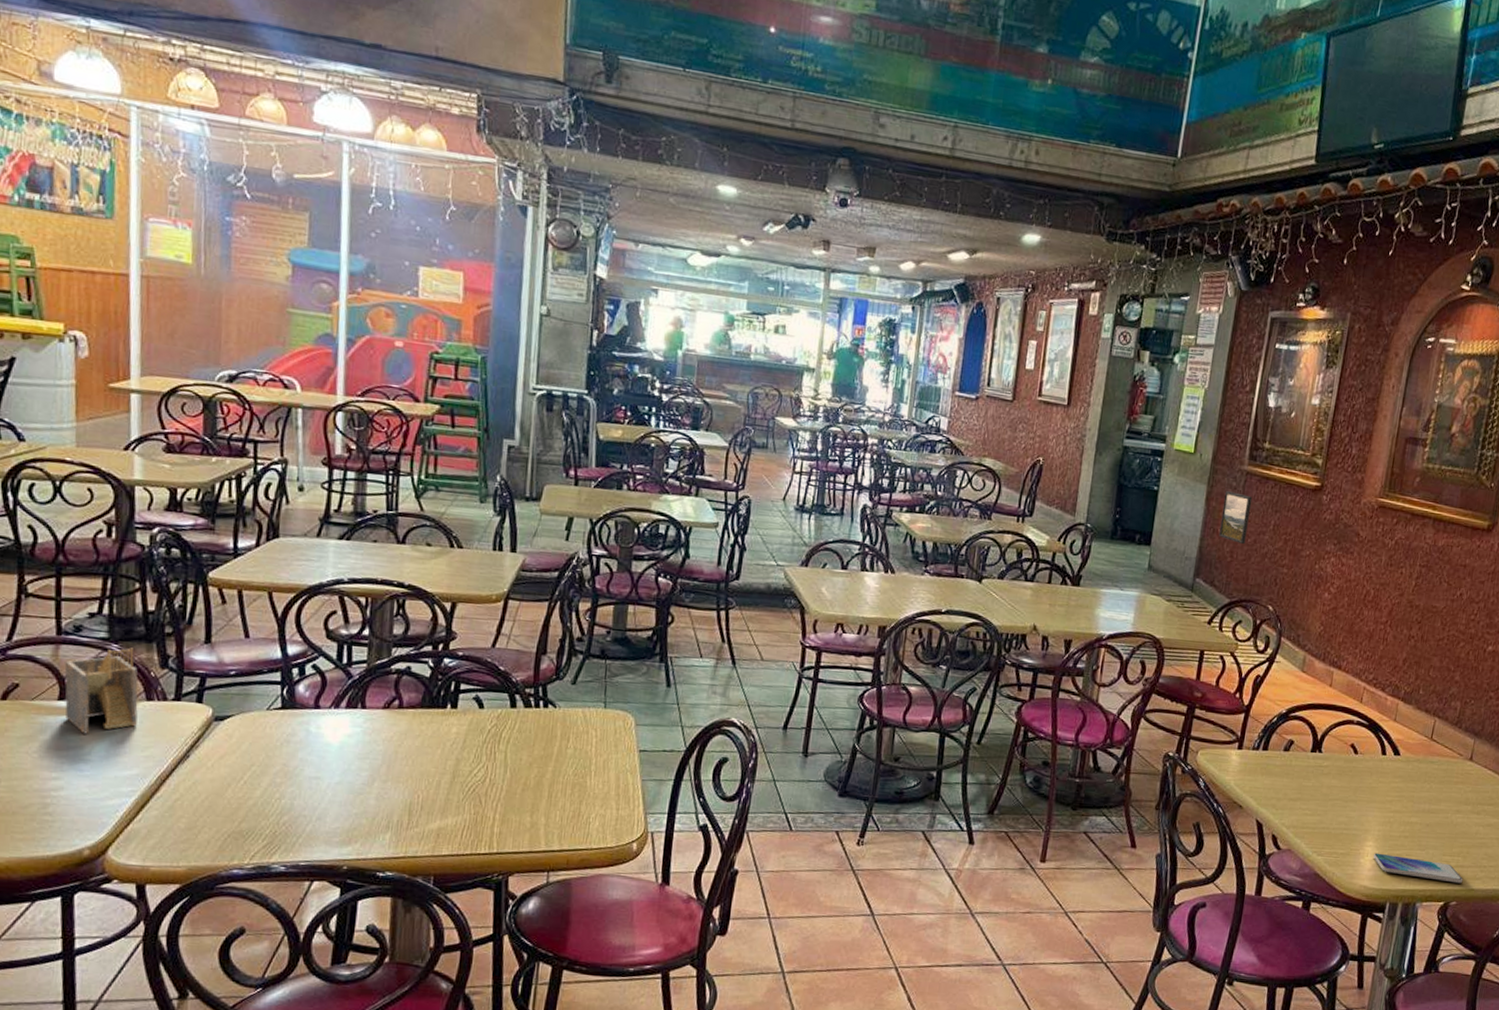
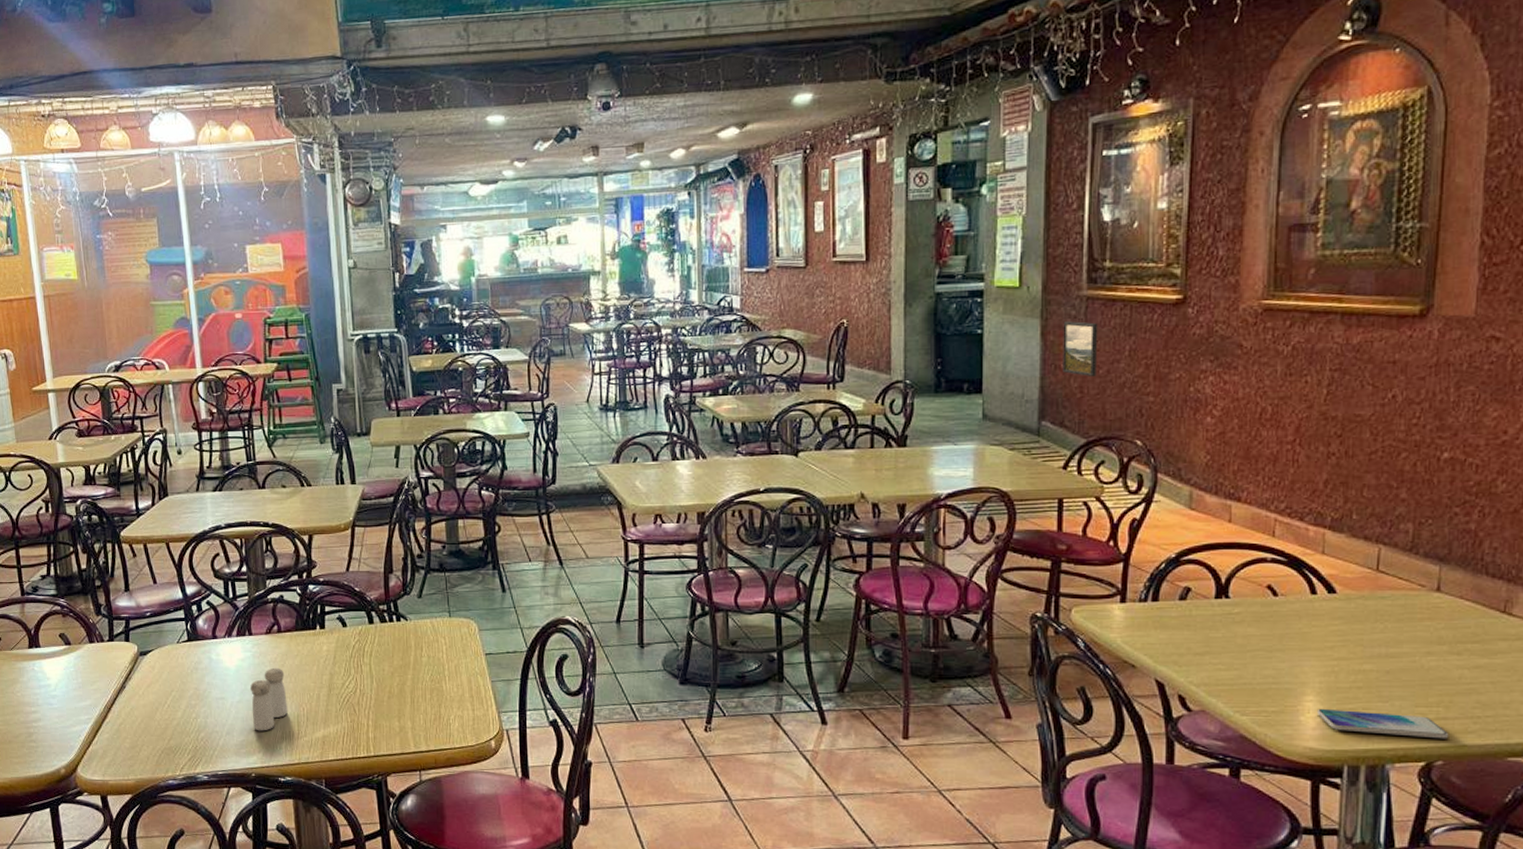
napkin holder: present [64,648,138,734] -> none [29,601,85,674]
salt and pepper shaker: none [353,747,401,819] -> present [250,667,288,731]

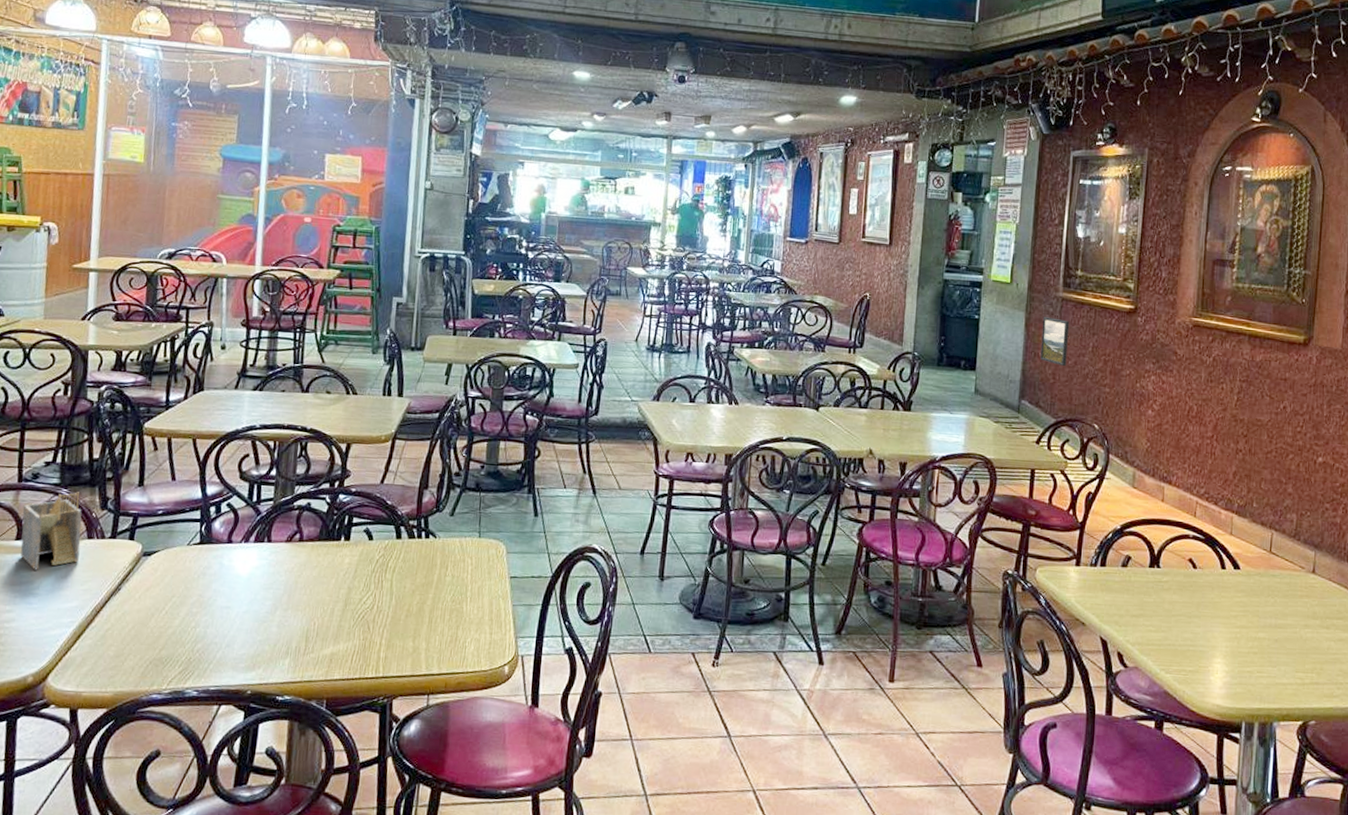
napkin holder: none [29,601,85,674] -> present [20,492,82,571]
salt and pepper shaker: present [250,667,288,731] -> none [257,578,300,645]
smartphone: present [1316,708,1449,739] -> none [1223,670,1320,702]

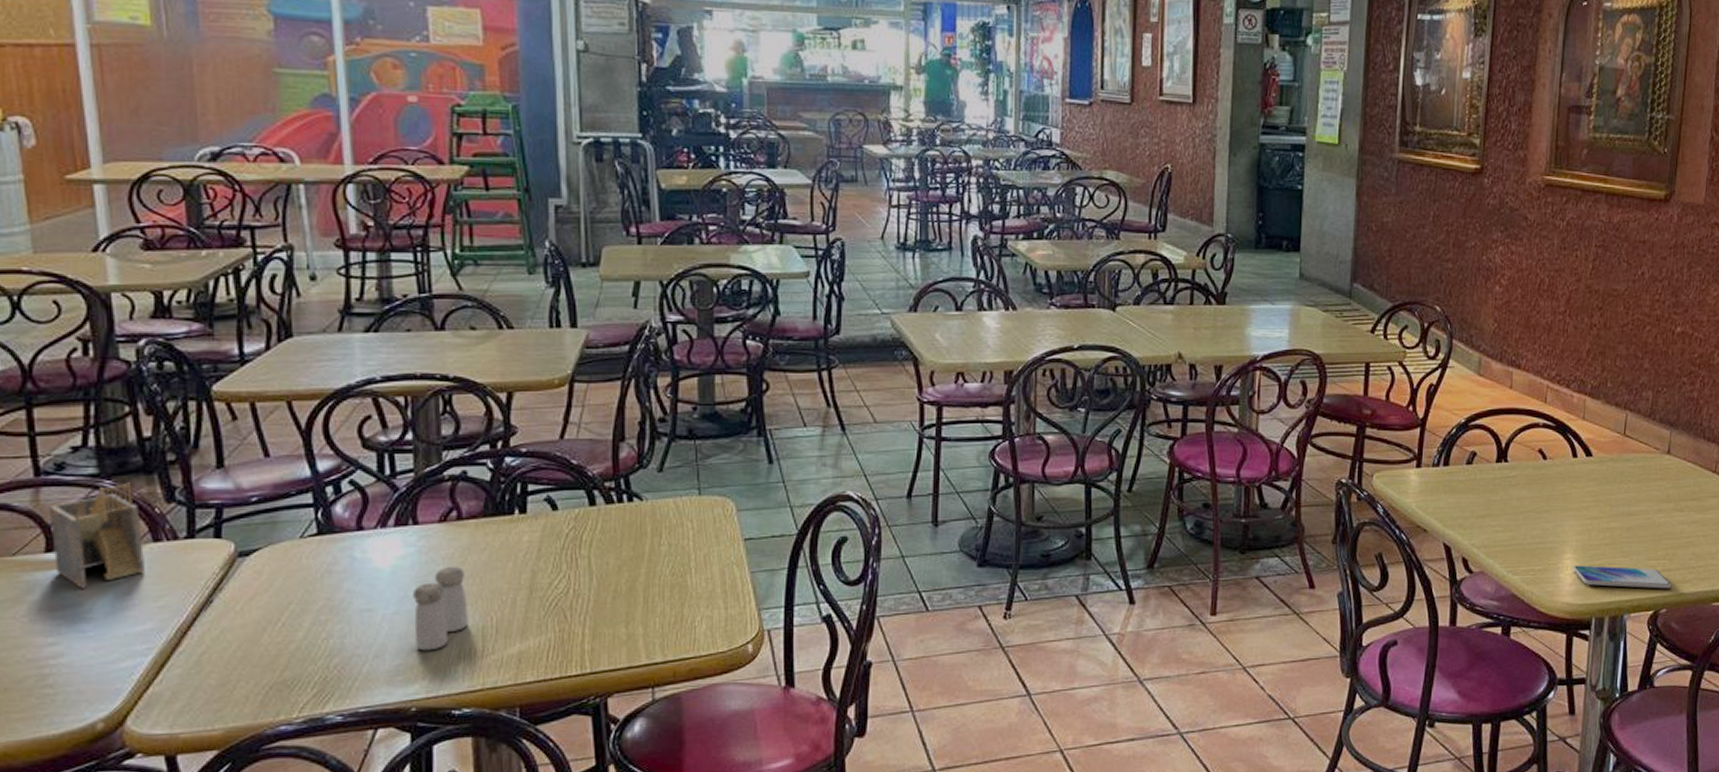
salt and pepper shaker: none [257,578,300,645] -> present [413,566,468,651]
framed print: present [1040,317,1070,366] -> none [1374,183,1408,240]
smartphone: none [1223,670,1320,702] -> present [1573,565,1672,589]

